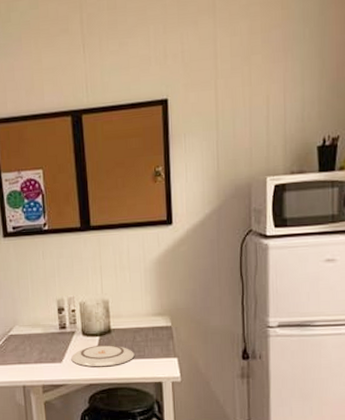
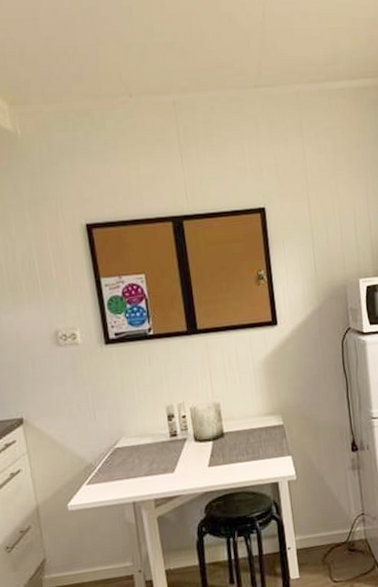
plate: present [71,345,135,367] -> none [184,448,249,474]

